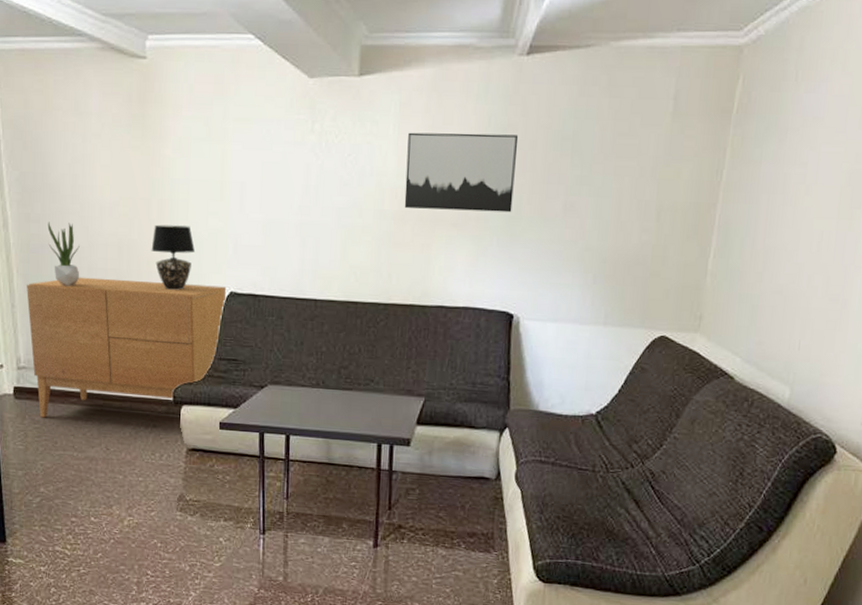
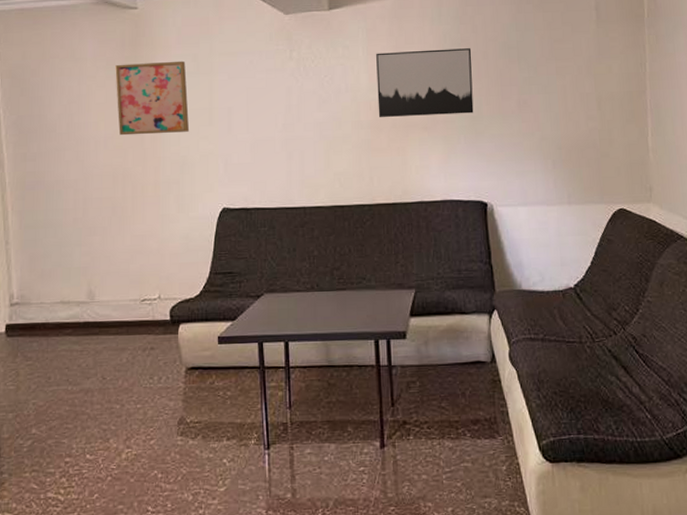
sideboard: present [27,277,227,418] -> none [21,203,219,354]
potted plant: present [47,221,80,286] -> none [43,158,75,218]
wall art: none [121,122,199,206] -> present [115,60,190,136]
table lamp: present [151,224,195,290] -> none [145,151,187,212]

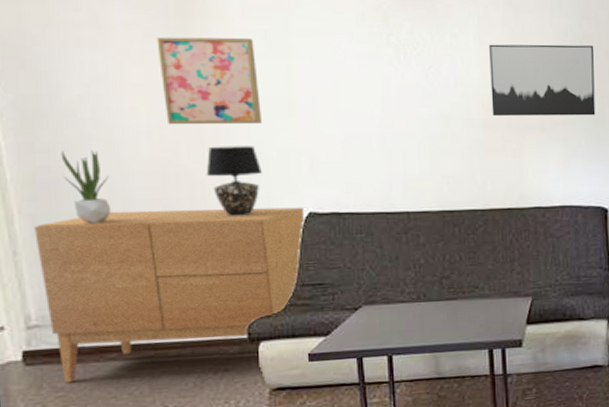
sideboard: none [21,203,219,354] -> present [34,207,305,383]
potted plant: none [43,158,75,218] -> present [61,150,112,224]
table lamp: none [145,151,187,212] -> present [206,146,262,216]

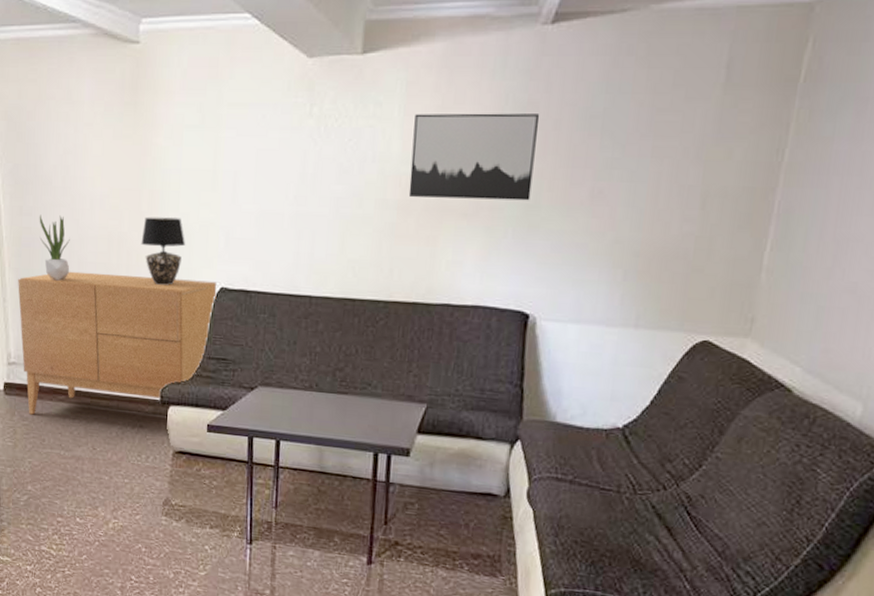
wall art: present [157,36,263,125] -> none [113,110,190,197]

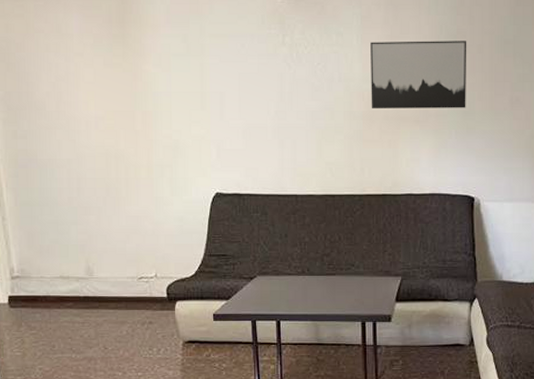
sideboard: present [18,271,217,415] -> none [17,187,213,324]
potted plant: present [39,214,70,281] -> none [35,137,70,197]
table lamp: present [141,217,185,285] -> none [138,135,180,194]

